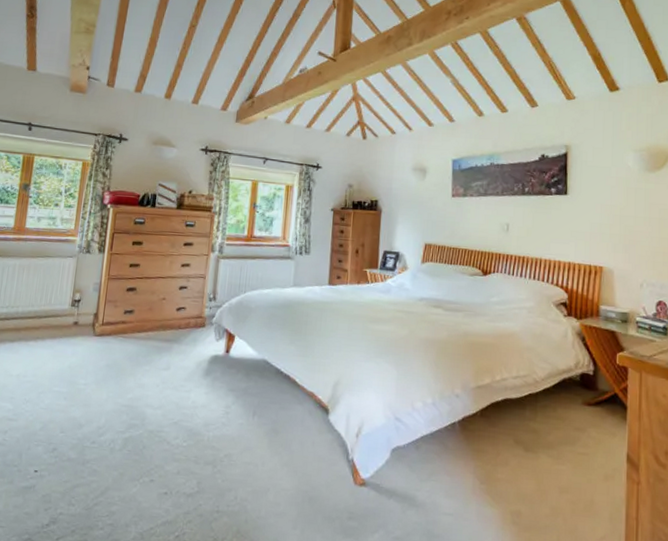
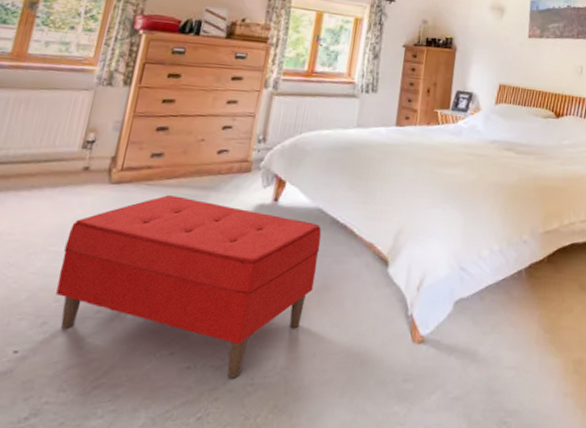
bench: none [61,346,268,505] -> present [56,195,322,379]

